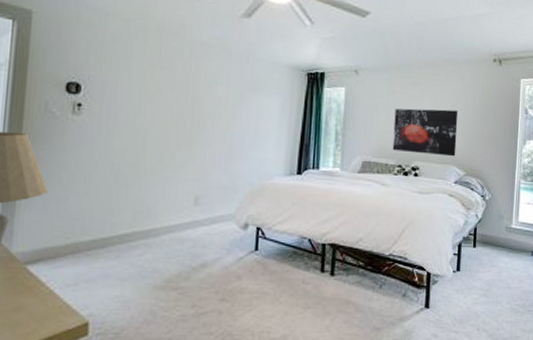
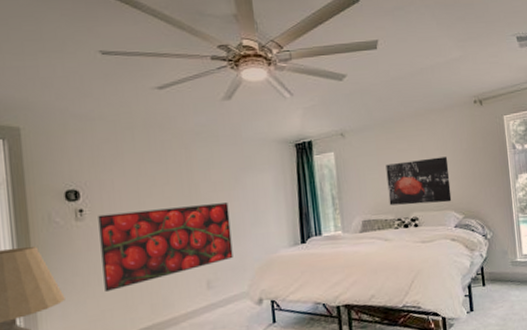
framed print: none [89,112,230,192] -> present [98,202,233,293]

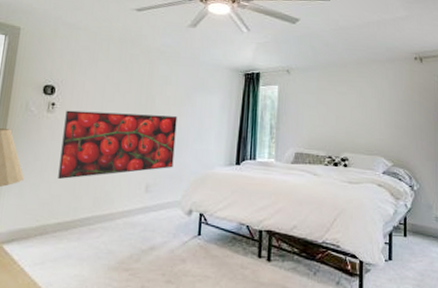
wall art: present [385,156,452,206] -> none [322,103,384,149]

